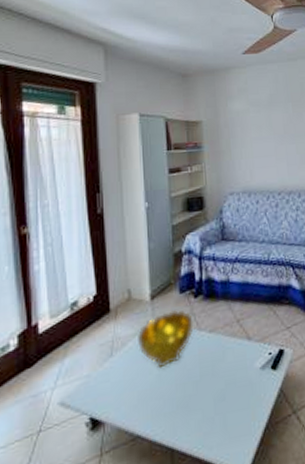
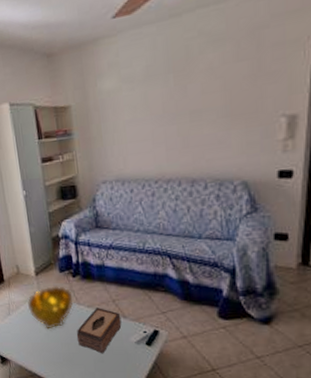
tissue box: none [194,331,246,390] -> present [76,308,122,354]

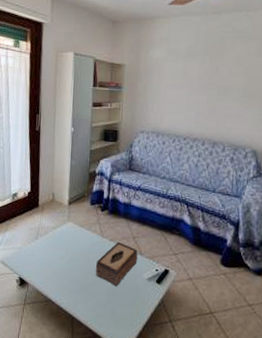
decorative bowl: present [28,286,74,329] -> none [56,216,99,258]

